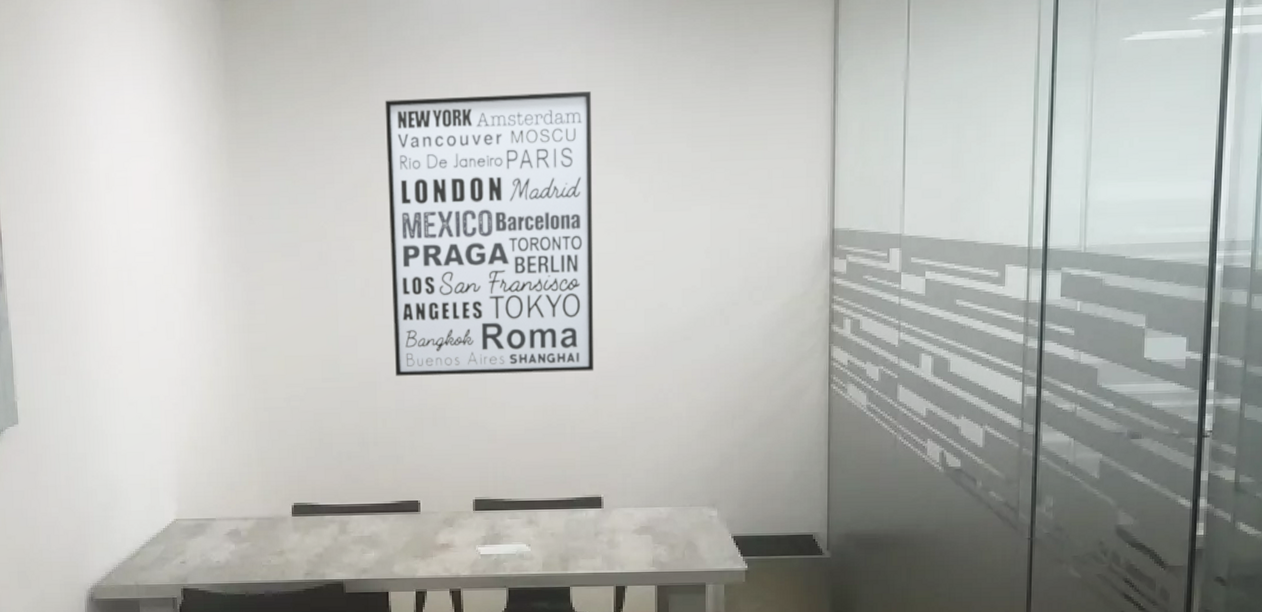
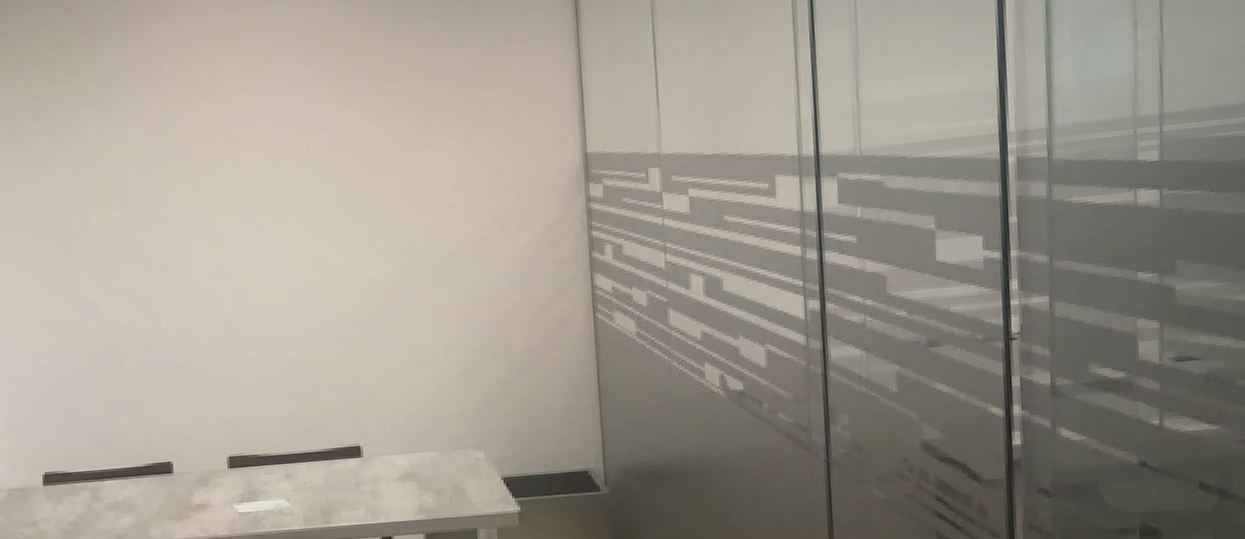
wall art: present [385,91,594,376] -> none [113,36,344,337]

